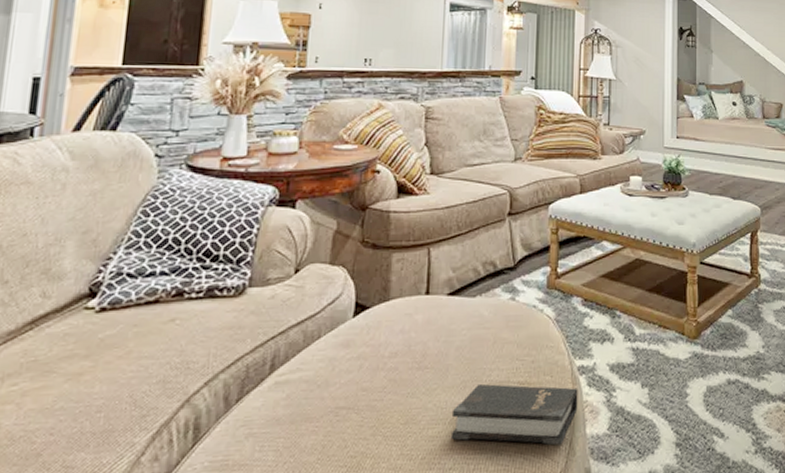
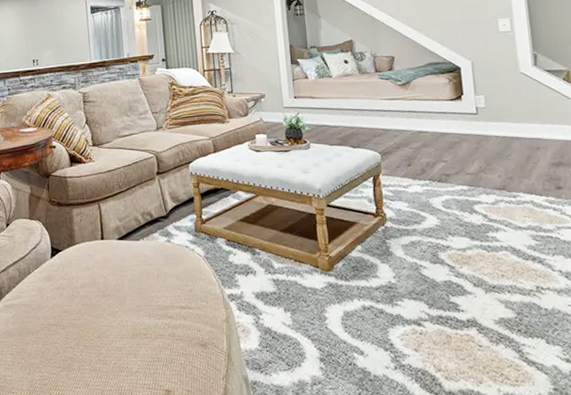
hardback book: present [450,383,578,445] -> none [132,308,232,357]

